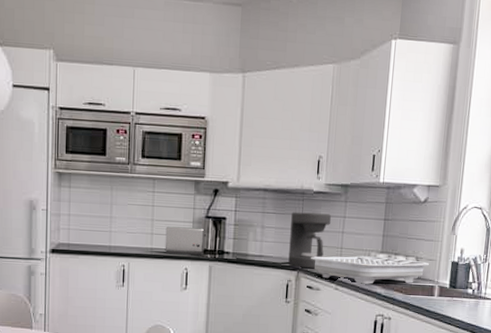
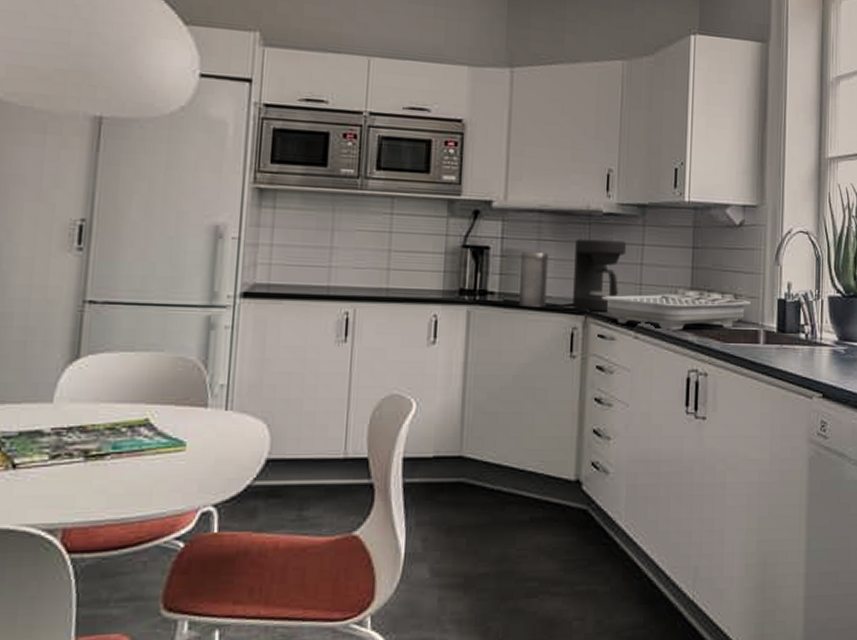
toaster: present [165,226,207,256] -> none [406,259,464,298]
canister: none [247,222,271,265] -> present [517,252,549,308]

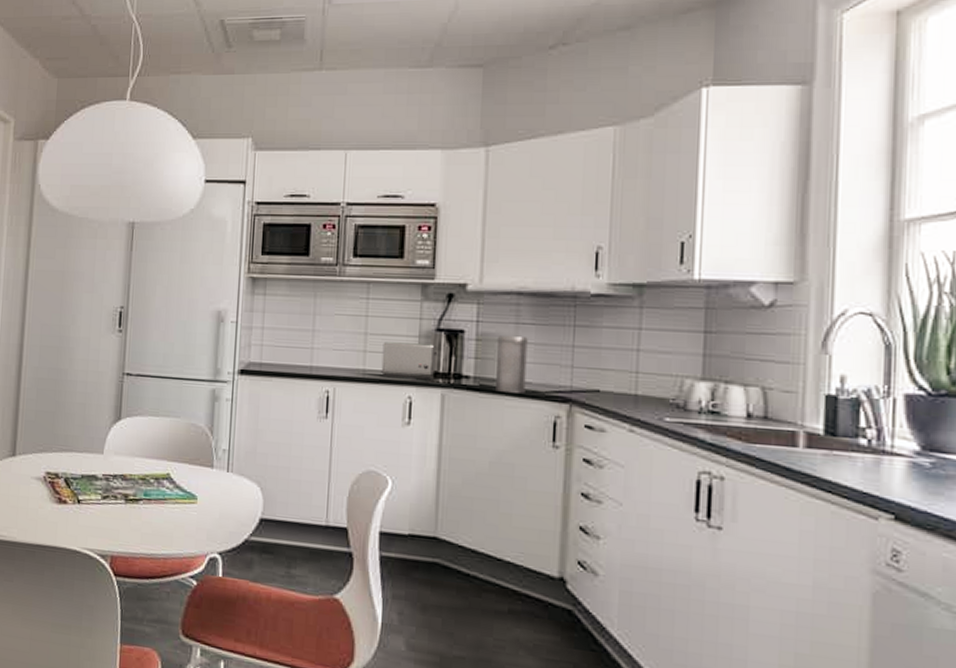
toaster: none [406,259,464,298] -> present [381,342,438,381]
coffee maker: present [572,238,626,312] -> none [555,322,619,401]
dish rack: present [602,293,752,330] -> none [590,383,787,426]

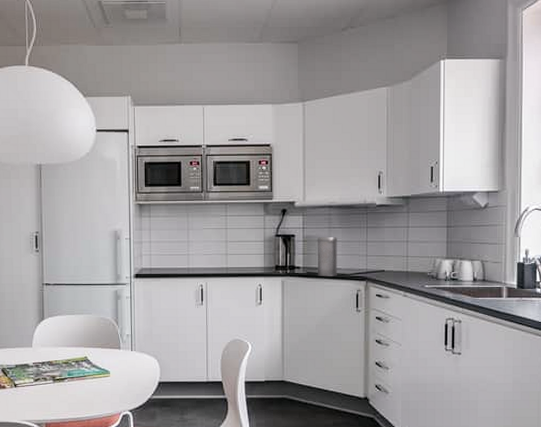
toaster: present [381,342,438,381] -> none [239,246,278,272]

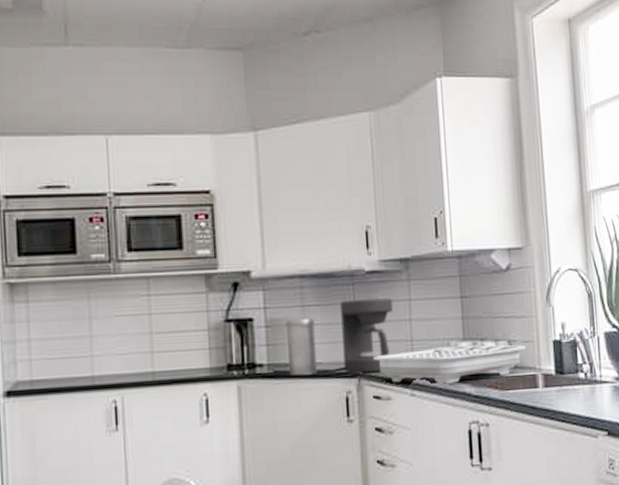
coffee maker: none [357,225,395,278] -> present [340,298,393,374]
dish rack: none [378,262,496,290] -> present [373,344,527,384]

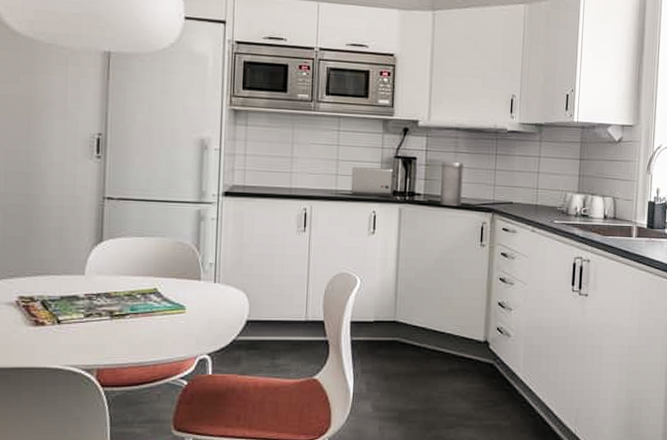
toaster: none [170,336,229,378] -> present [351,167,396,198]
coffee maker: present [340,298,393,374] -> none [482,151,526,211]
dish rack: present [373,344,527,384] -> none [506,196,627,226]

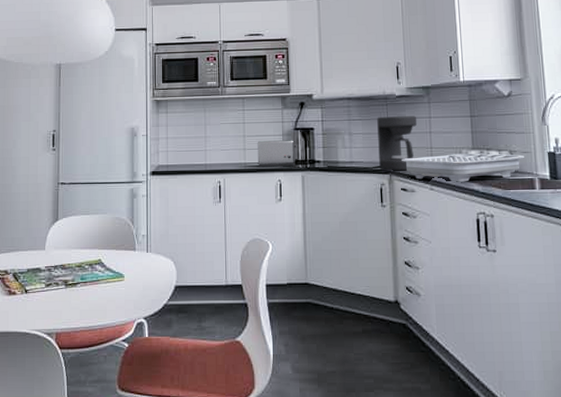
canister: present [439,162,463,207] -> none [336,129,359,171]
coffee maker: none [482,151,526,211] -> present [377,116,417,171]
dish rack: none [506,196,627,226] -> present [402,153,525,182]

